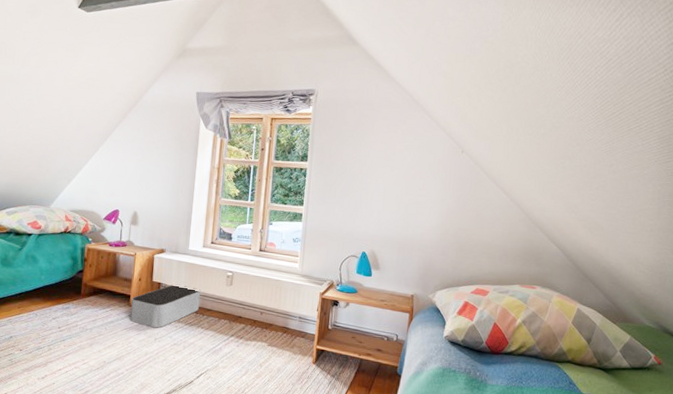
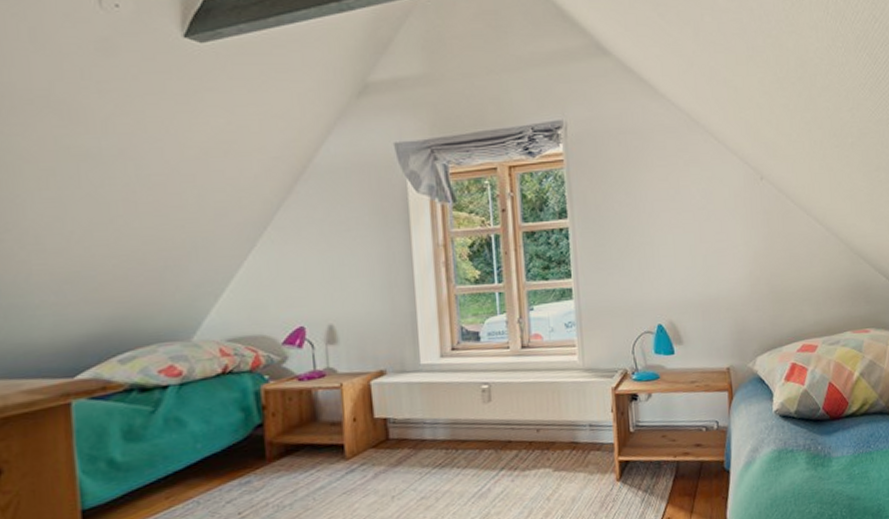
storage bin: present [130,284,201,328] -> none [347,415,449,483]

